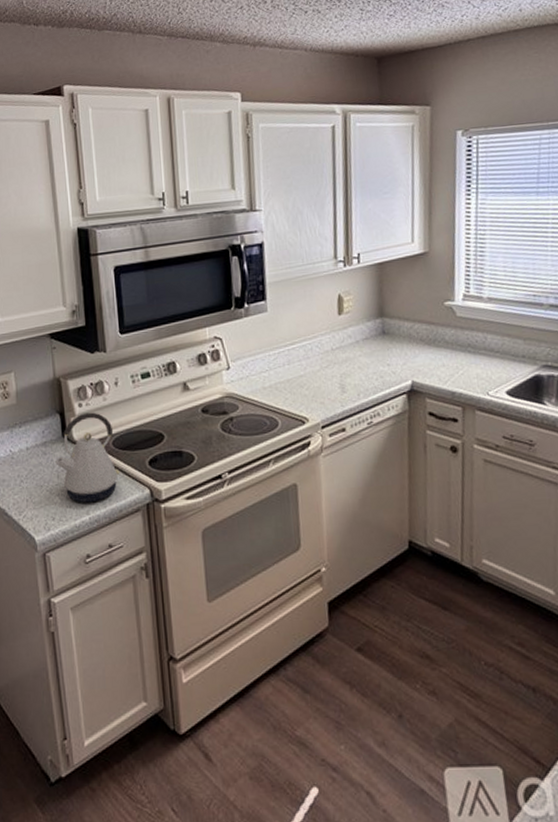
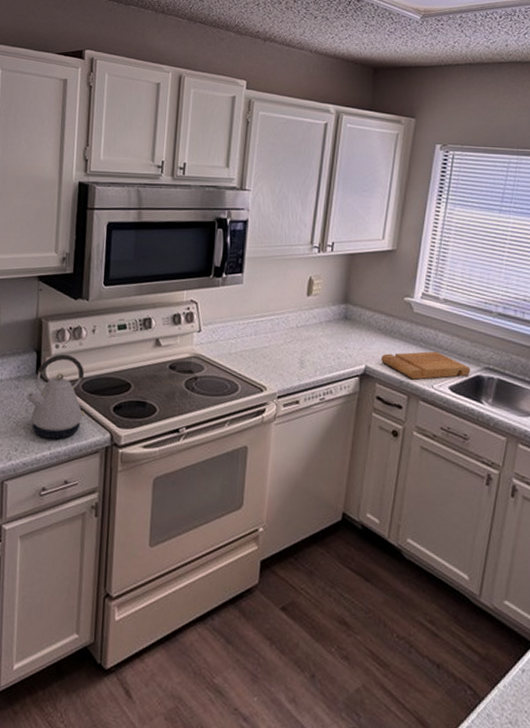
cutting board: none [428,356,528,389] -> present [381,351,471,380]

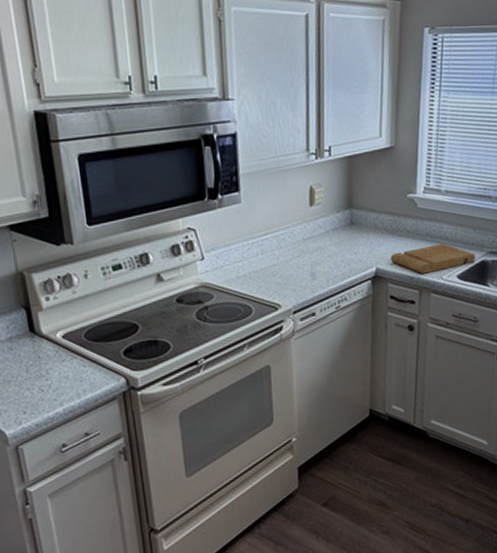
kettle: present [26,354,85,439] -> none [23,305,94,396]

